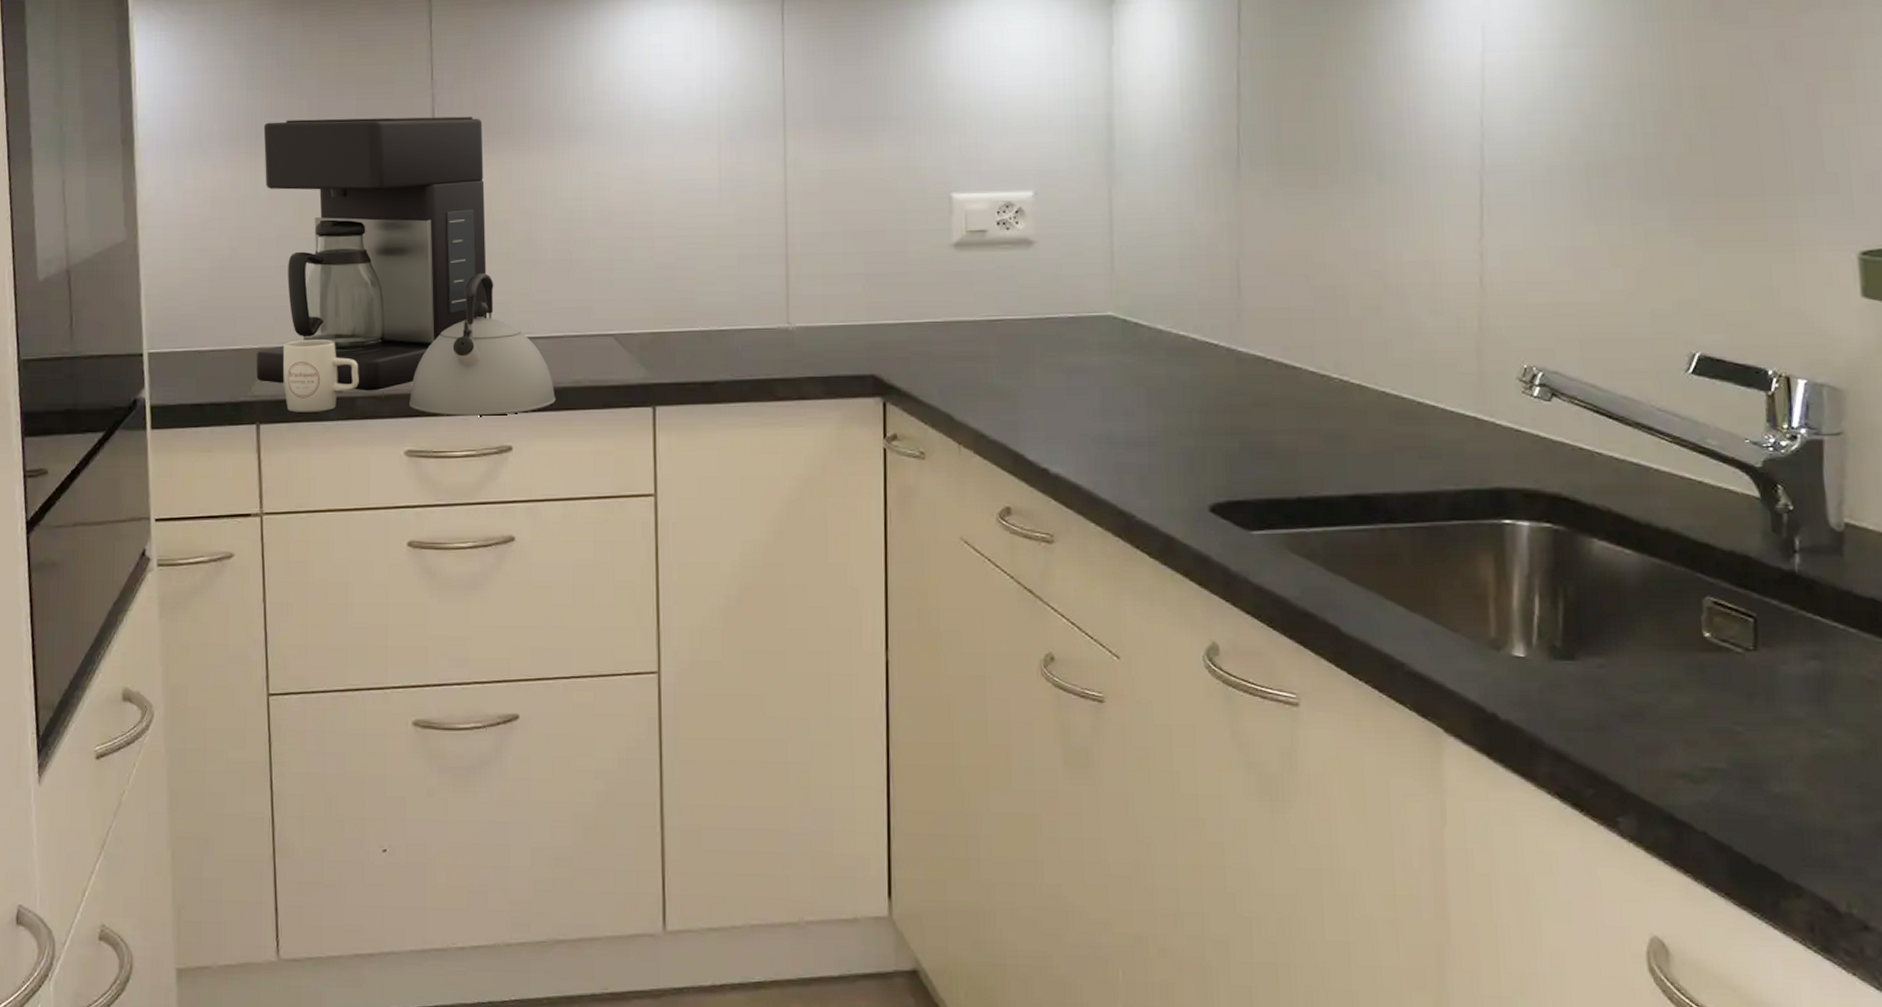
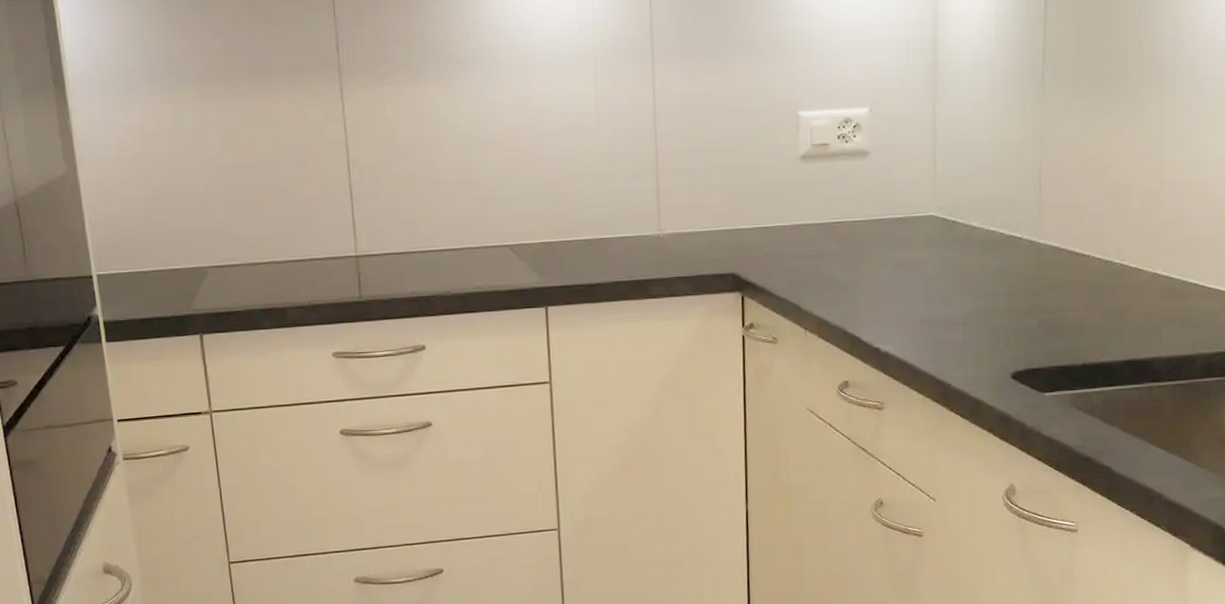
coffee maker: present [256,116,488,391] -> none [183,50,398,302]
mug: present [282,339,359,412] -> none [217,257,288,323]
kettle: present [409,272,556,416] -> none [333,193,461,321]

